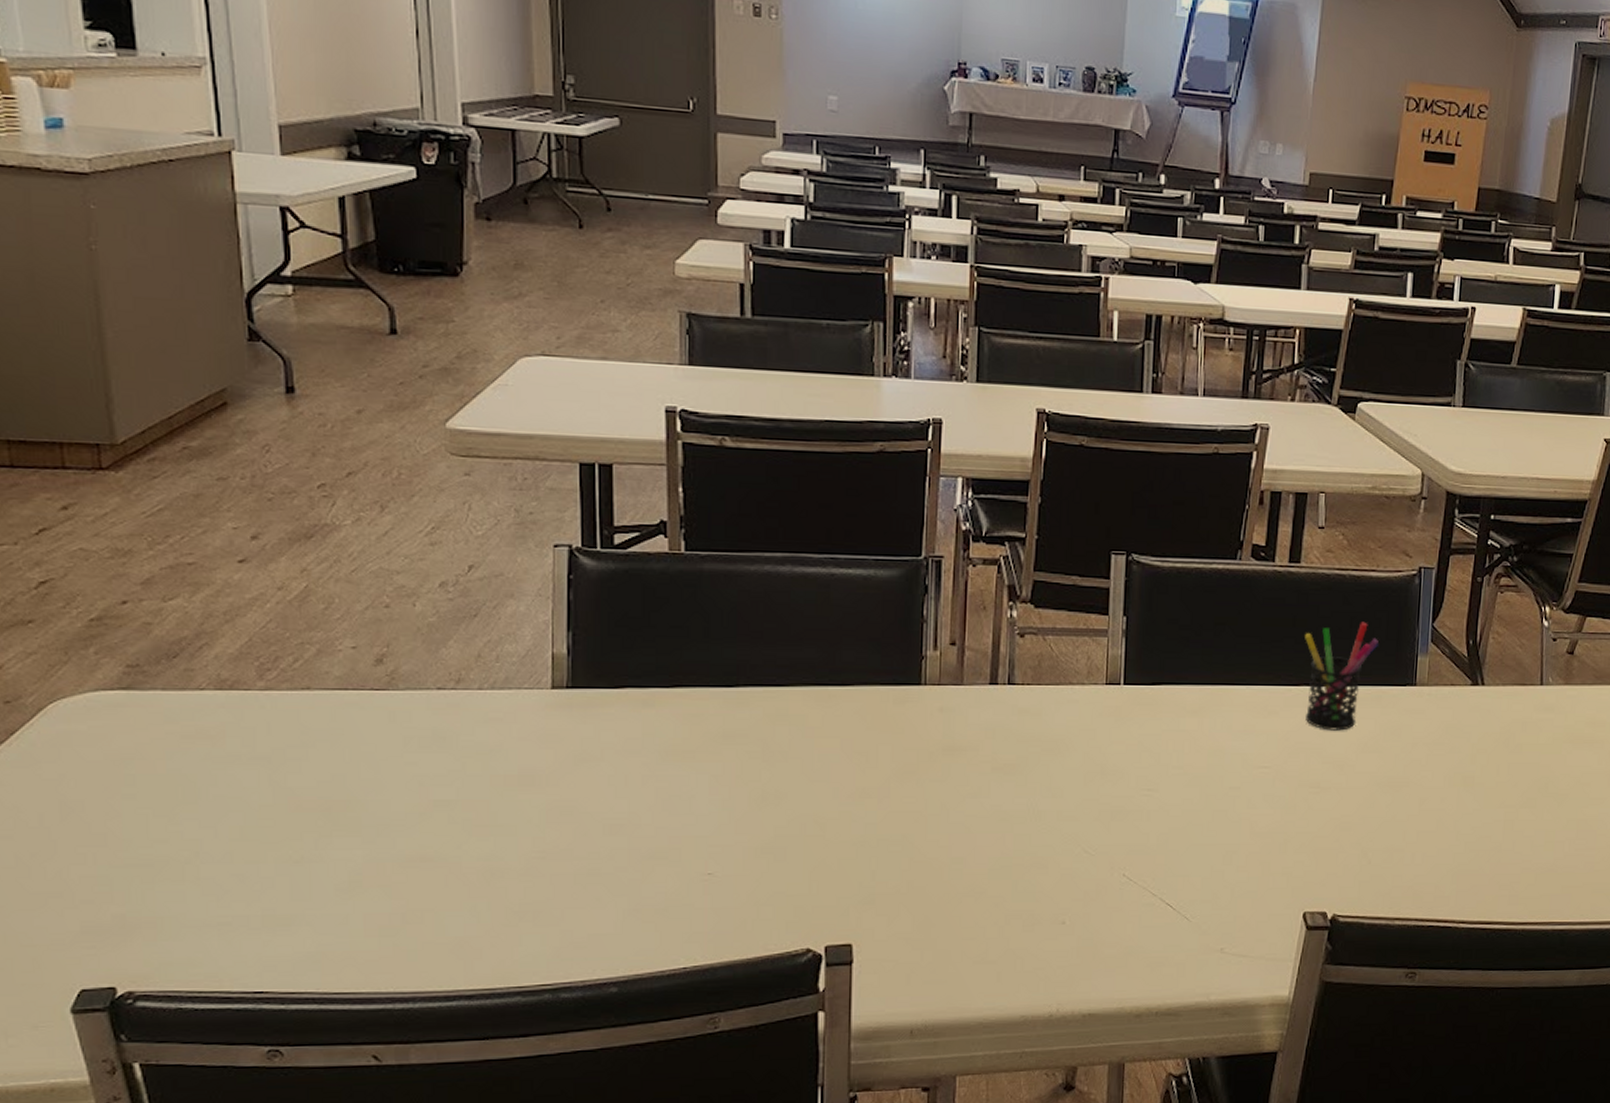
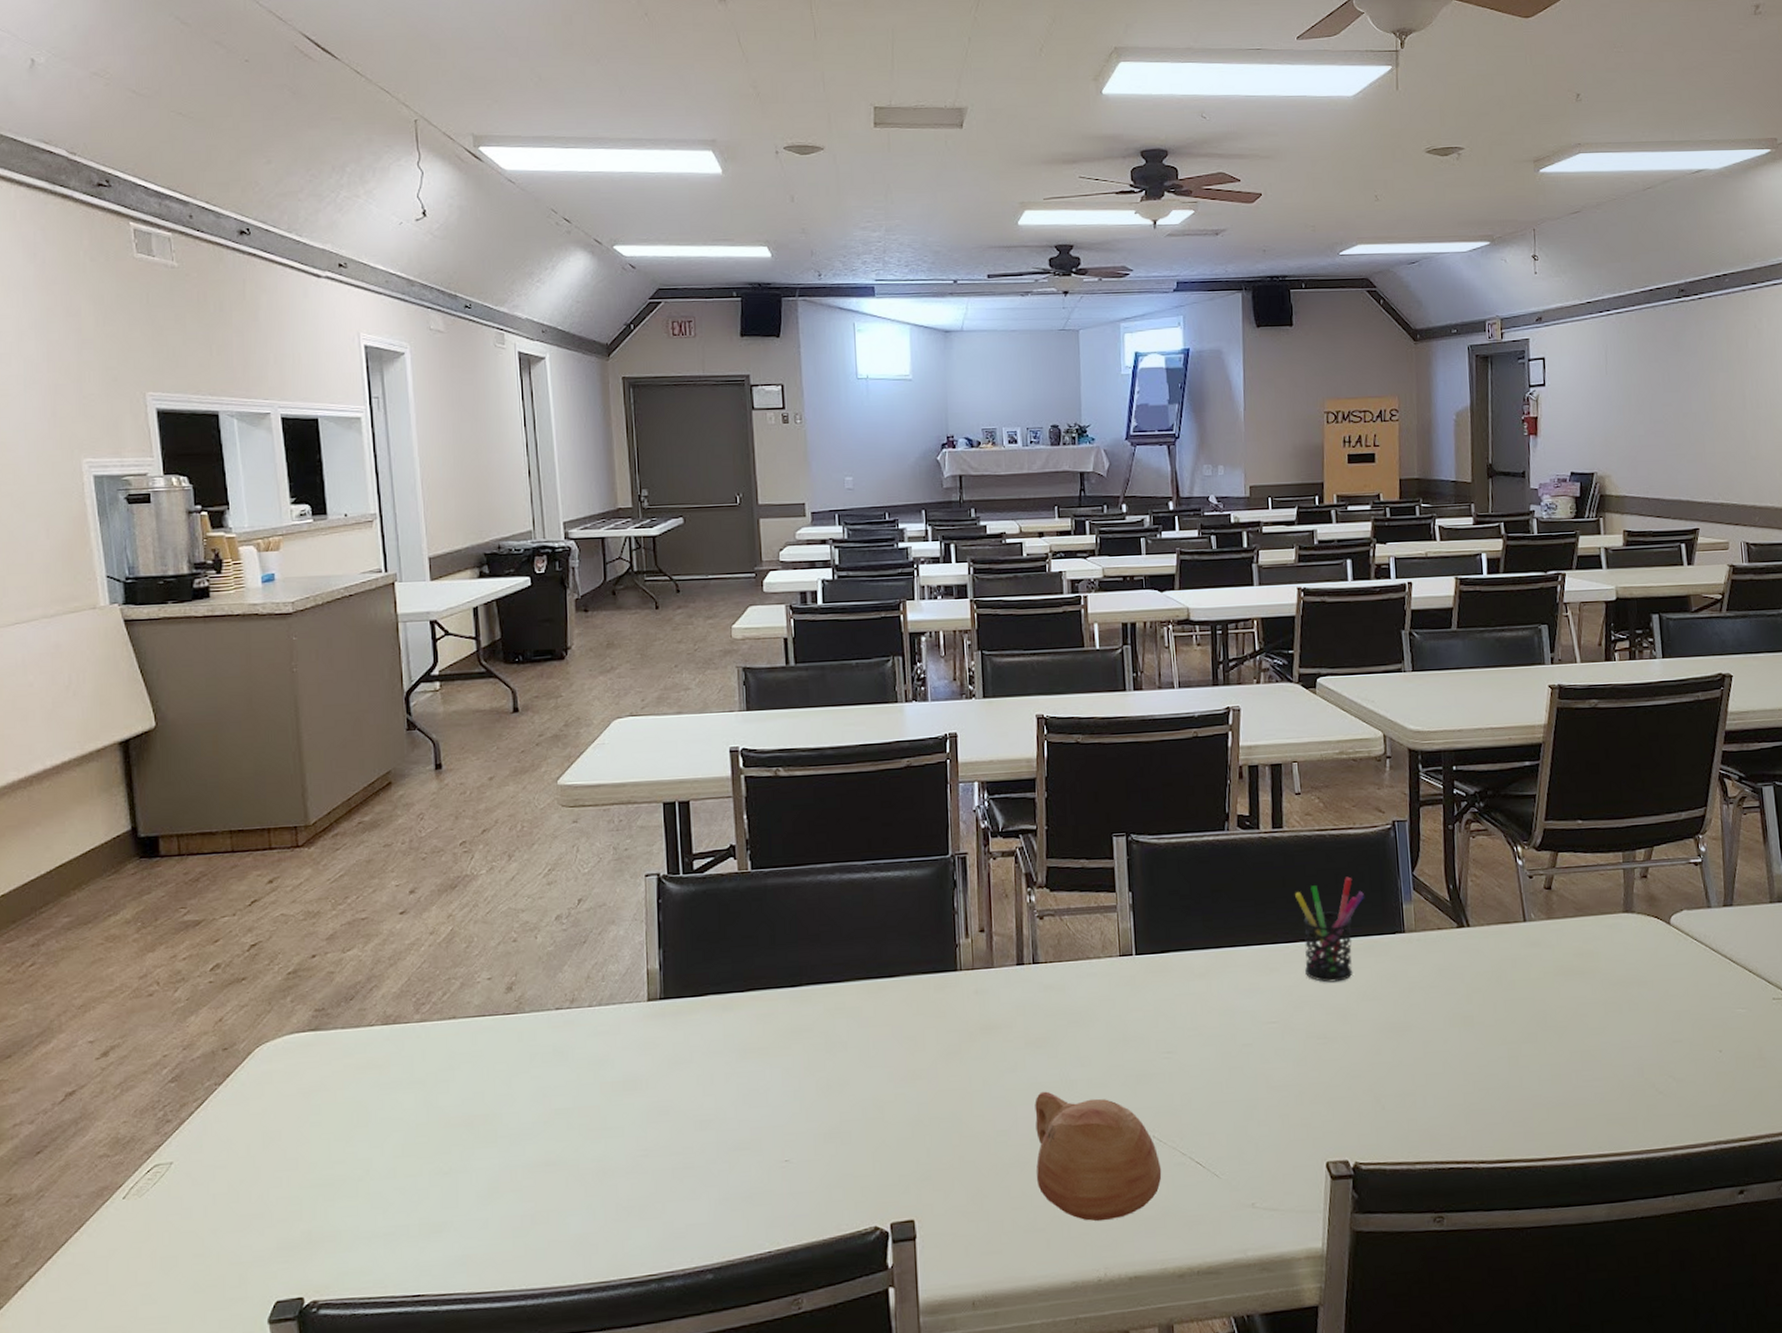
cup: none [992,820,1129,957] -> present [1035,1091,1162,1222]

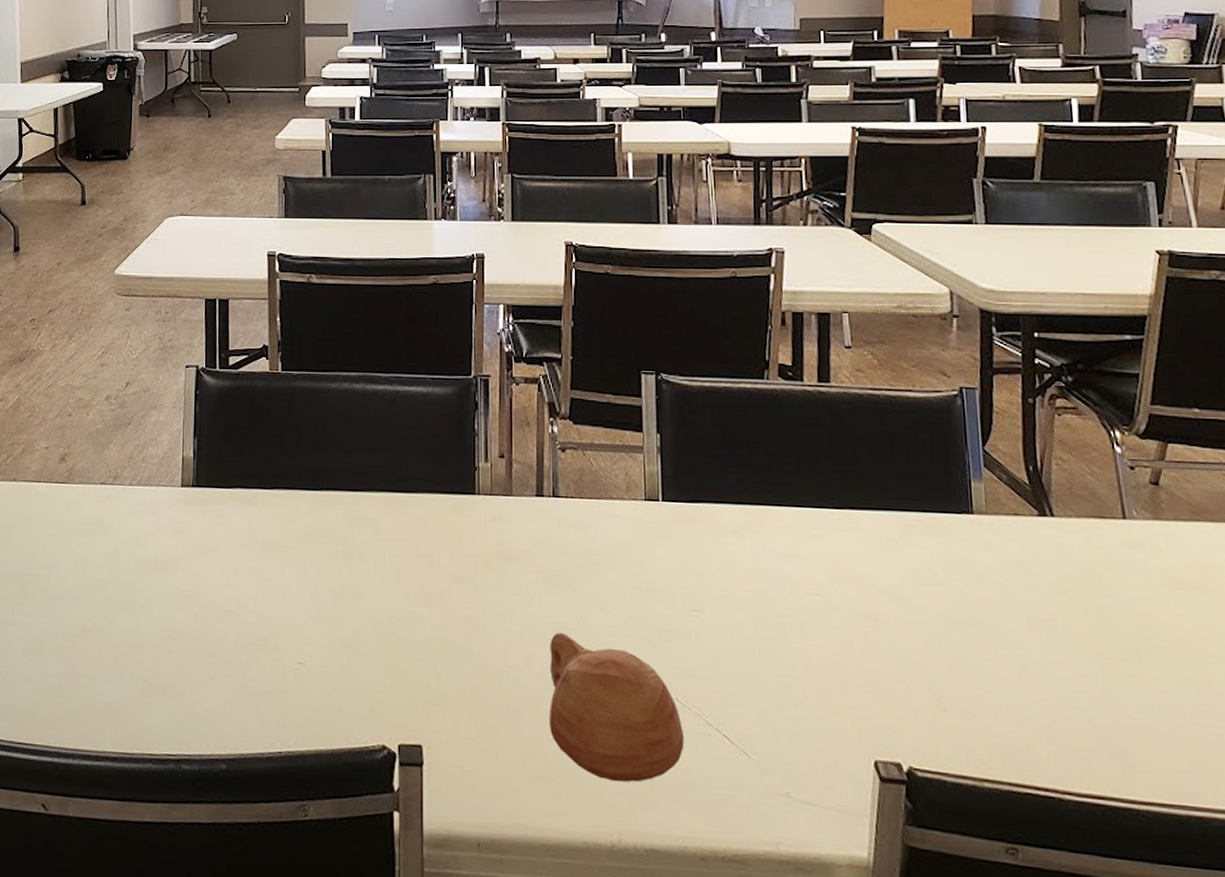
pen holder: present [1295,876,1364,983] -> none [843,443,924,560]

